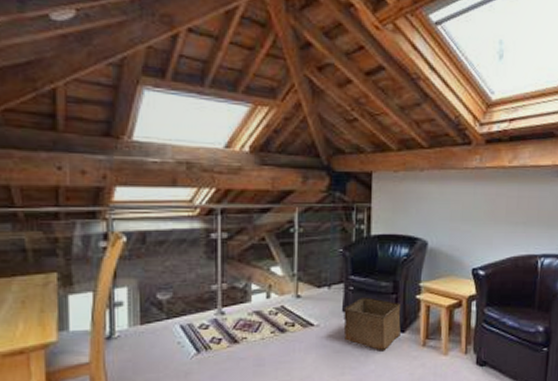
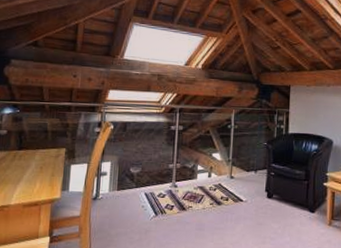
storage bin: present [344,298,402,352] -> none [266,182,312,227]

